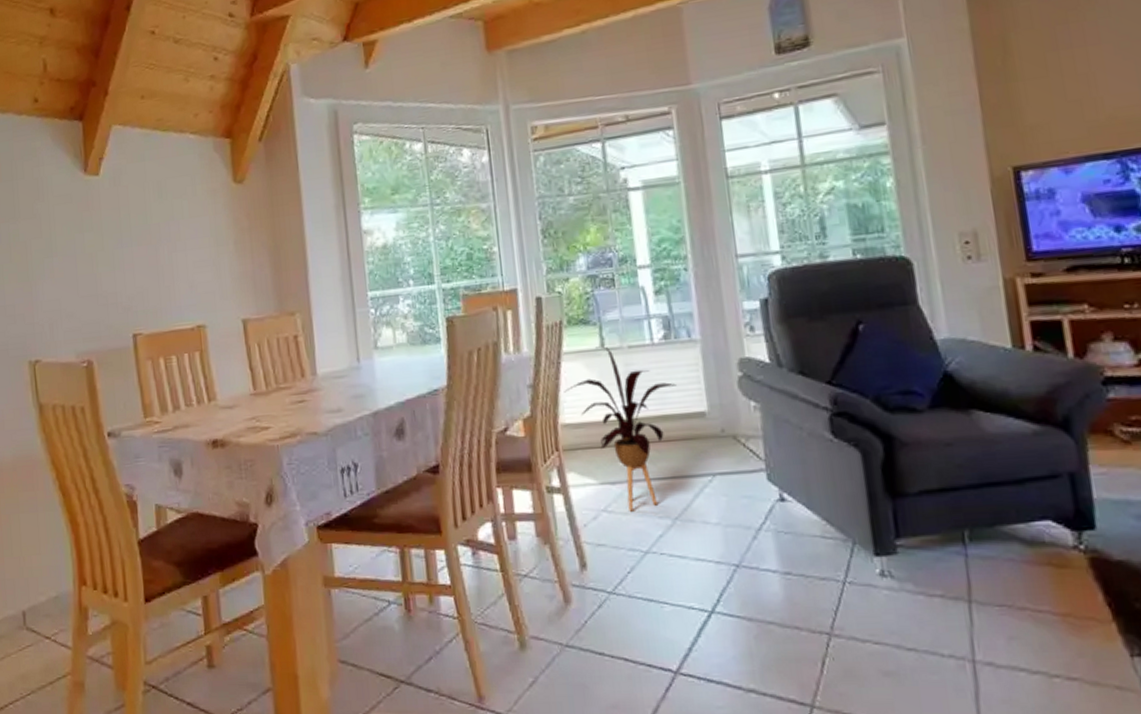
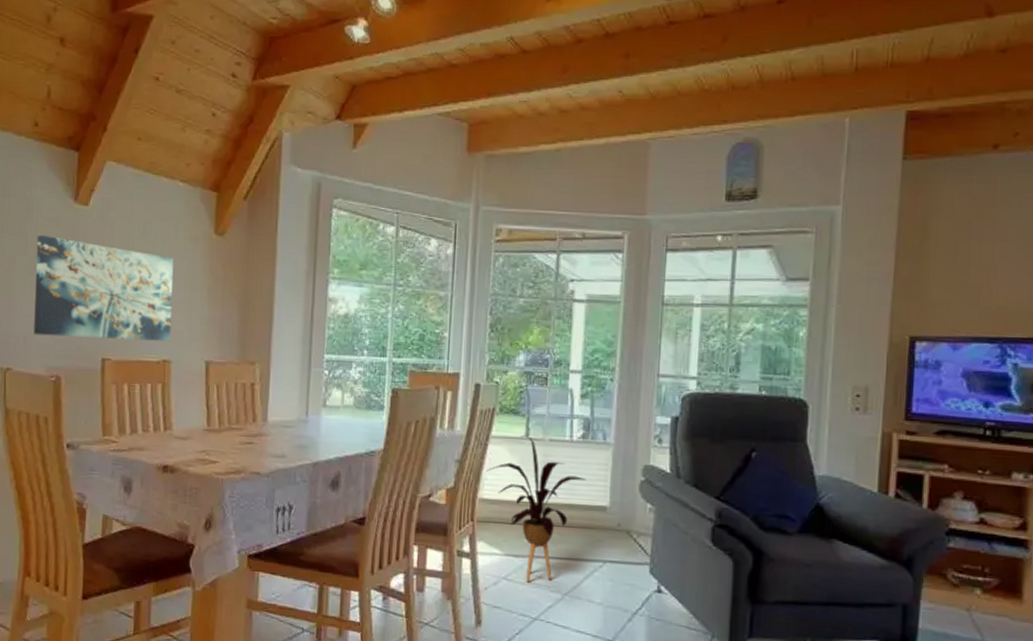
wall art: none [50,213,202,321] -> present [33,235,174,341]

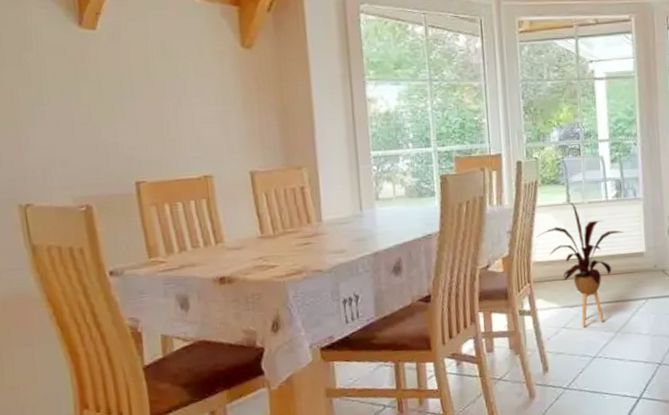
wall art: present [33,235,174,341] -> none [40,63,209,167]

